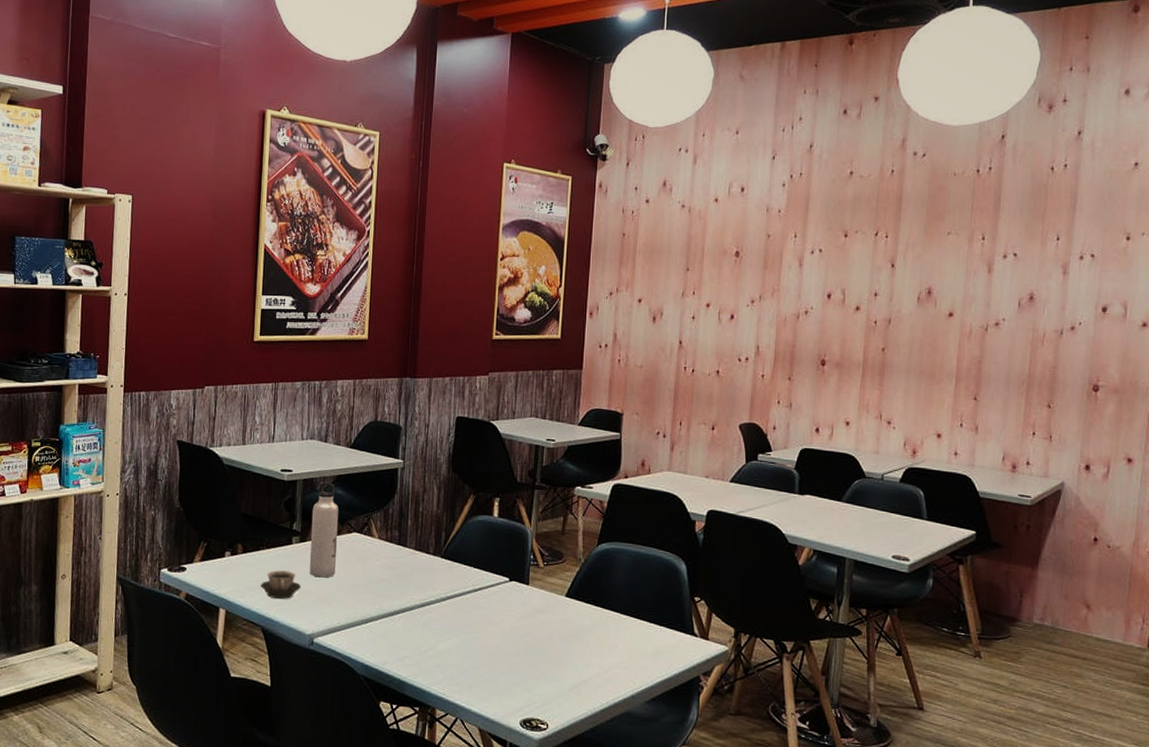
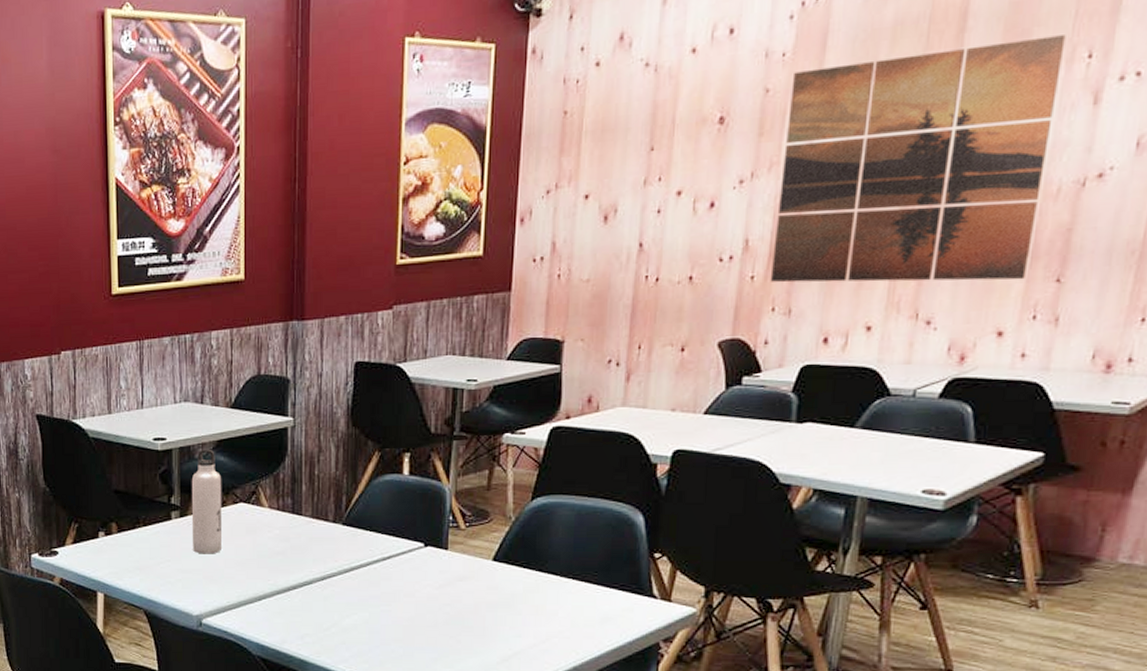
cup: present [260,570,302,600] -> none [139,549,185,580]
wall art: none [775,221,967,396] -> present [770,35,1066,283]

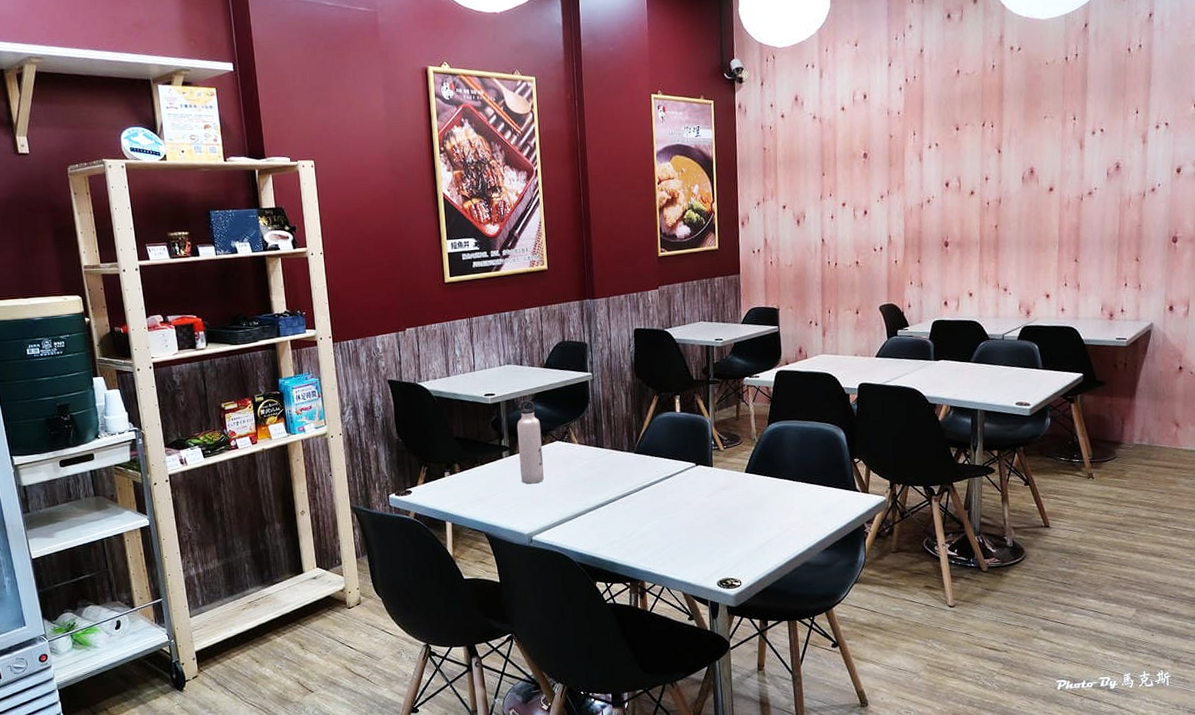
wall art: present [770,35,1066,283] -> none [905,105,1060,265]

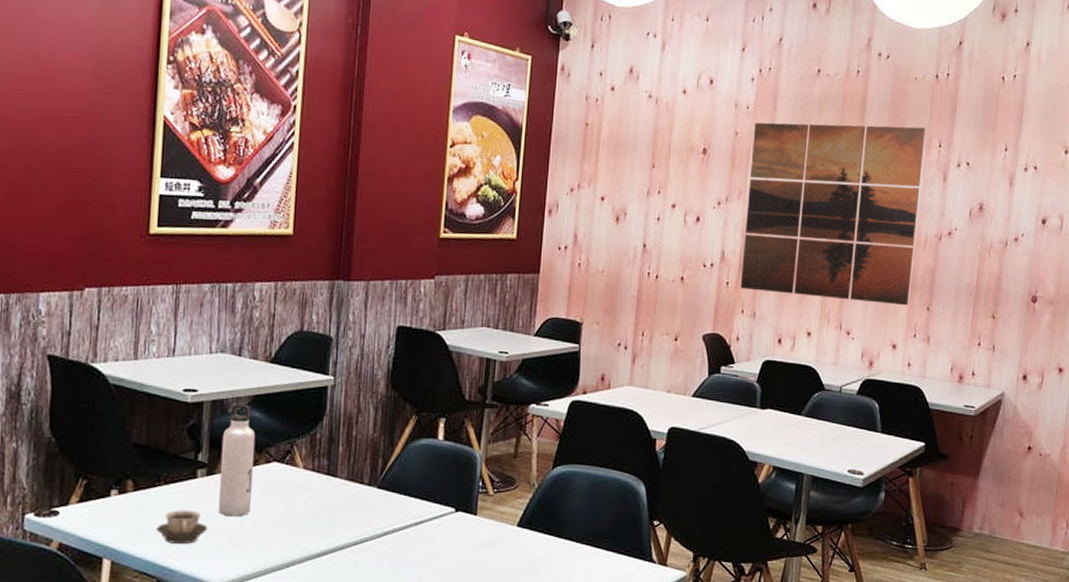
cup: none [479,482,516,508] -> present [156,510,209,545]
wall art: none [905,105,1060,265] -> present [740,122,925,306]

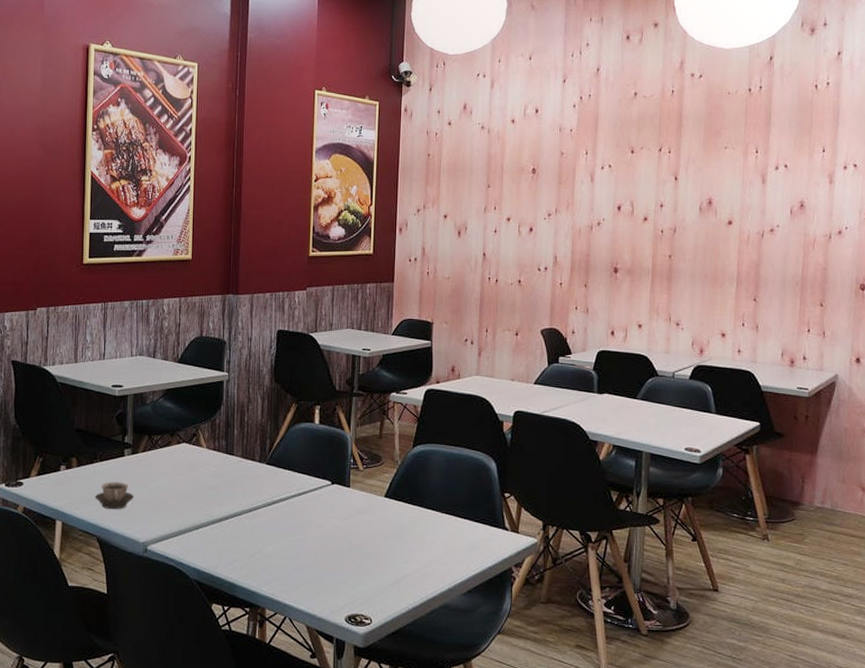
water bottle: present [218,403,255,517] -> none [141,396,168,488]
wall art: present [740,122,925,306] -> none [573,136,742,298]

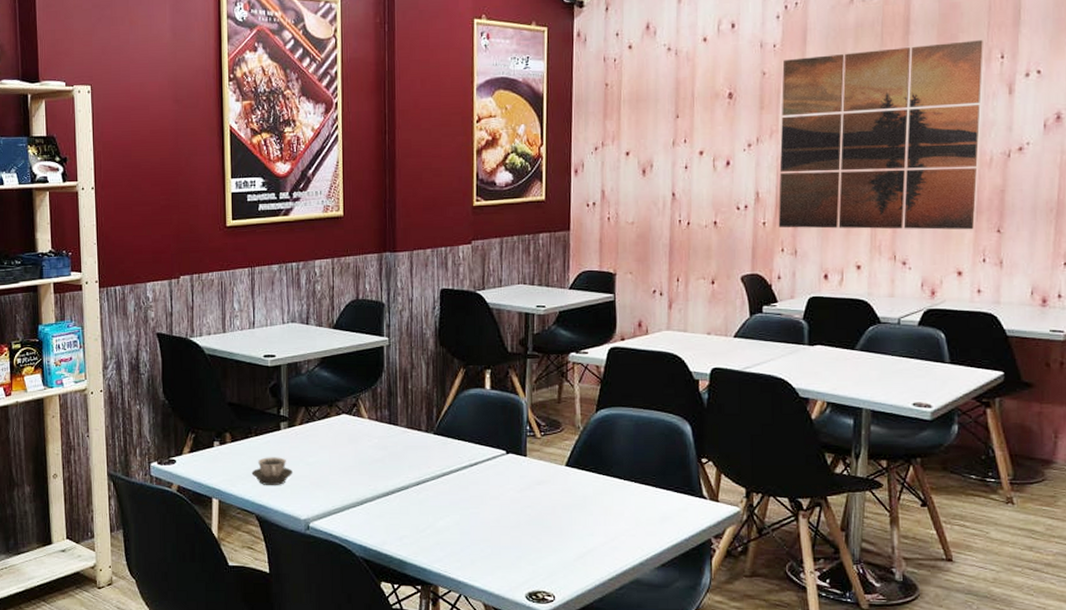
wall art: none [573,136,742,298] -> present [778,40,983,230]

